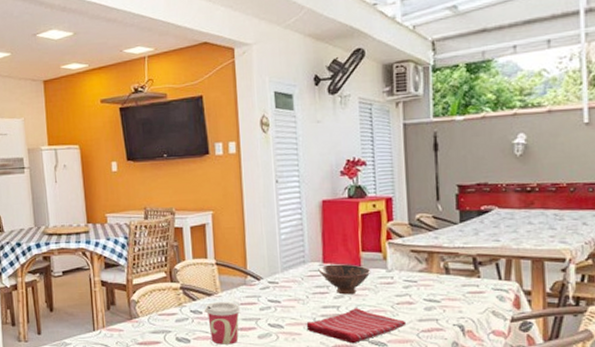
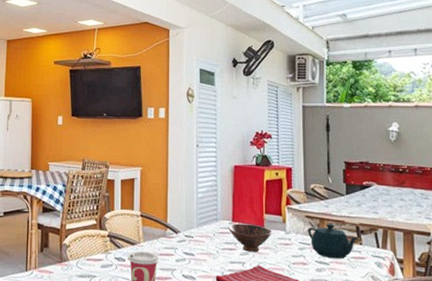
teapot: none [414,257,475,296] -> present [308,224,358,259]

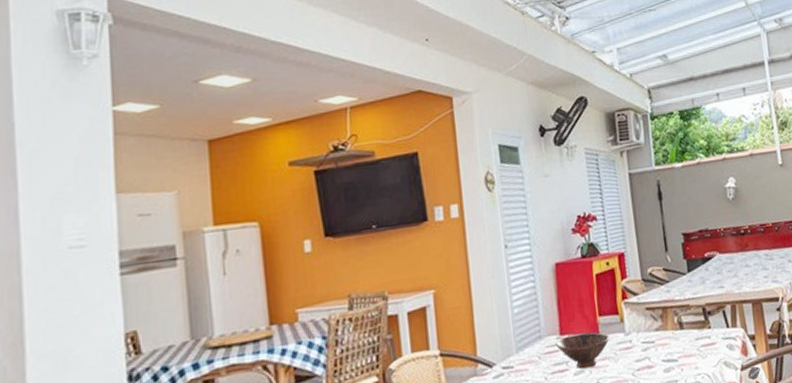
teapot: present [308,224,358,259] -> none [650,311,706,353]

